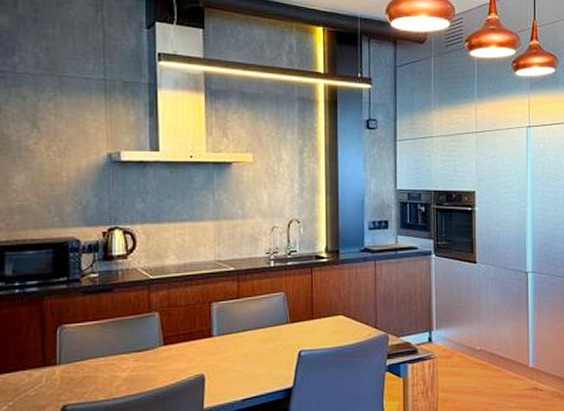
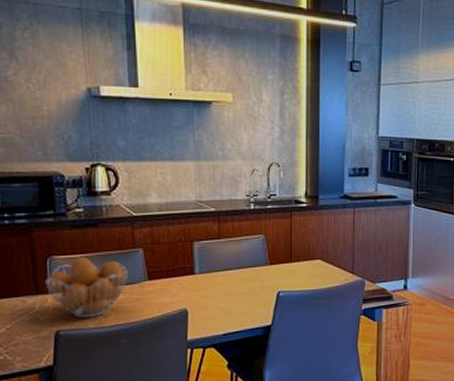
fruit basket: none [54,324,142,390] -> present [45,257,128,318]

